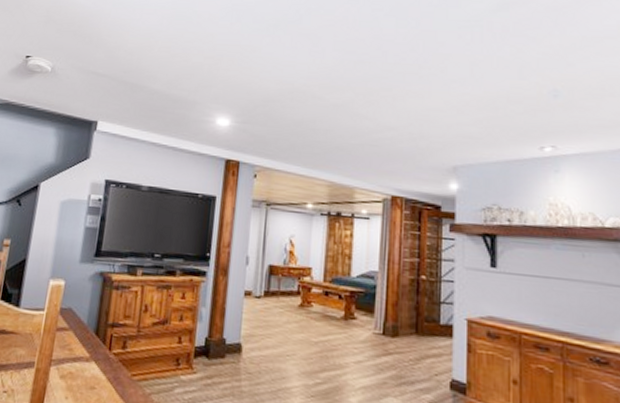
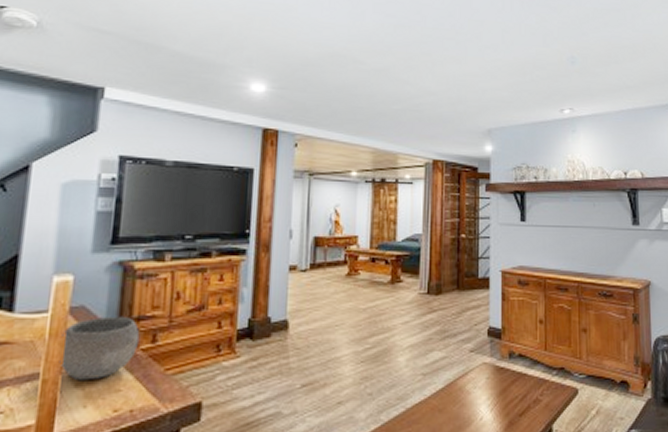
bowl: none [50,320,113,375] -> present [59,316,140,381]

